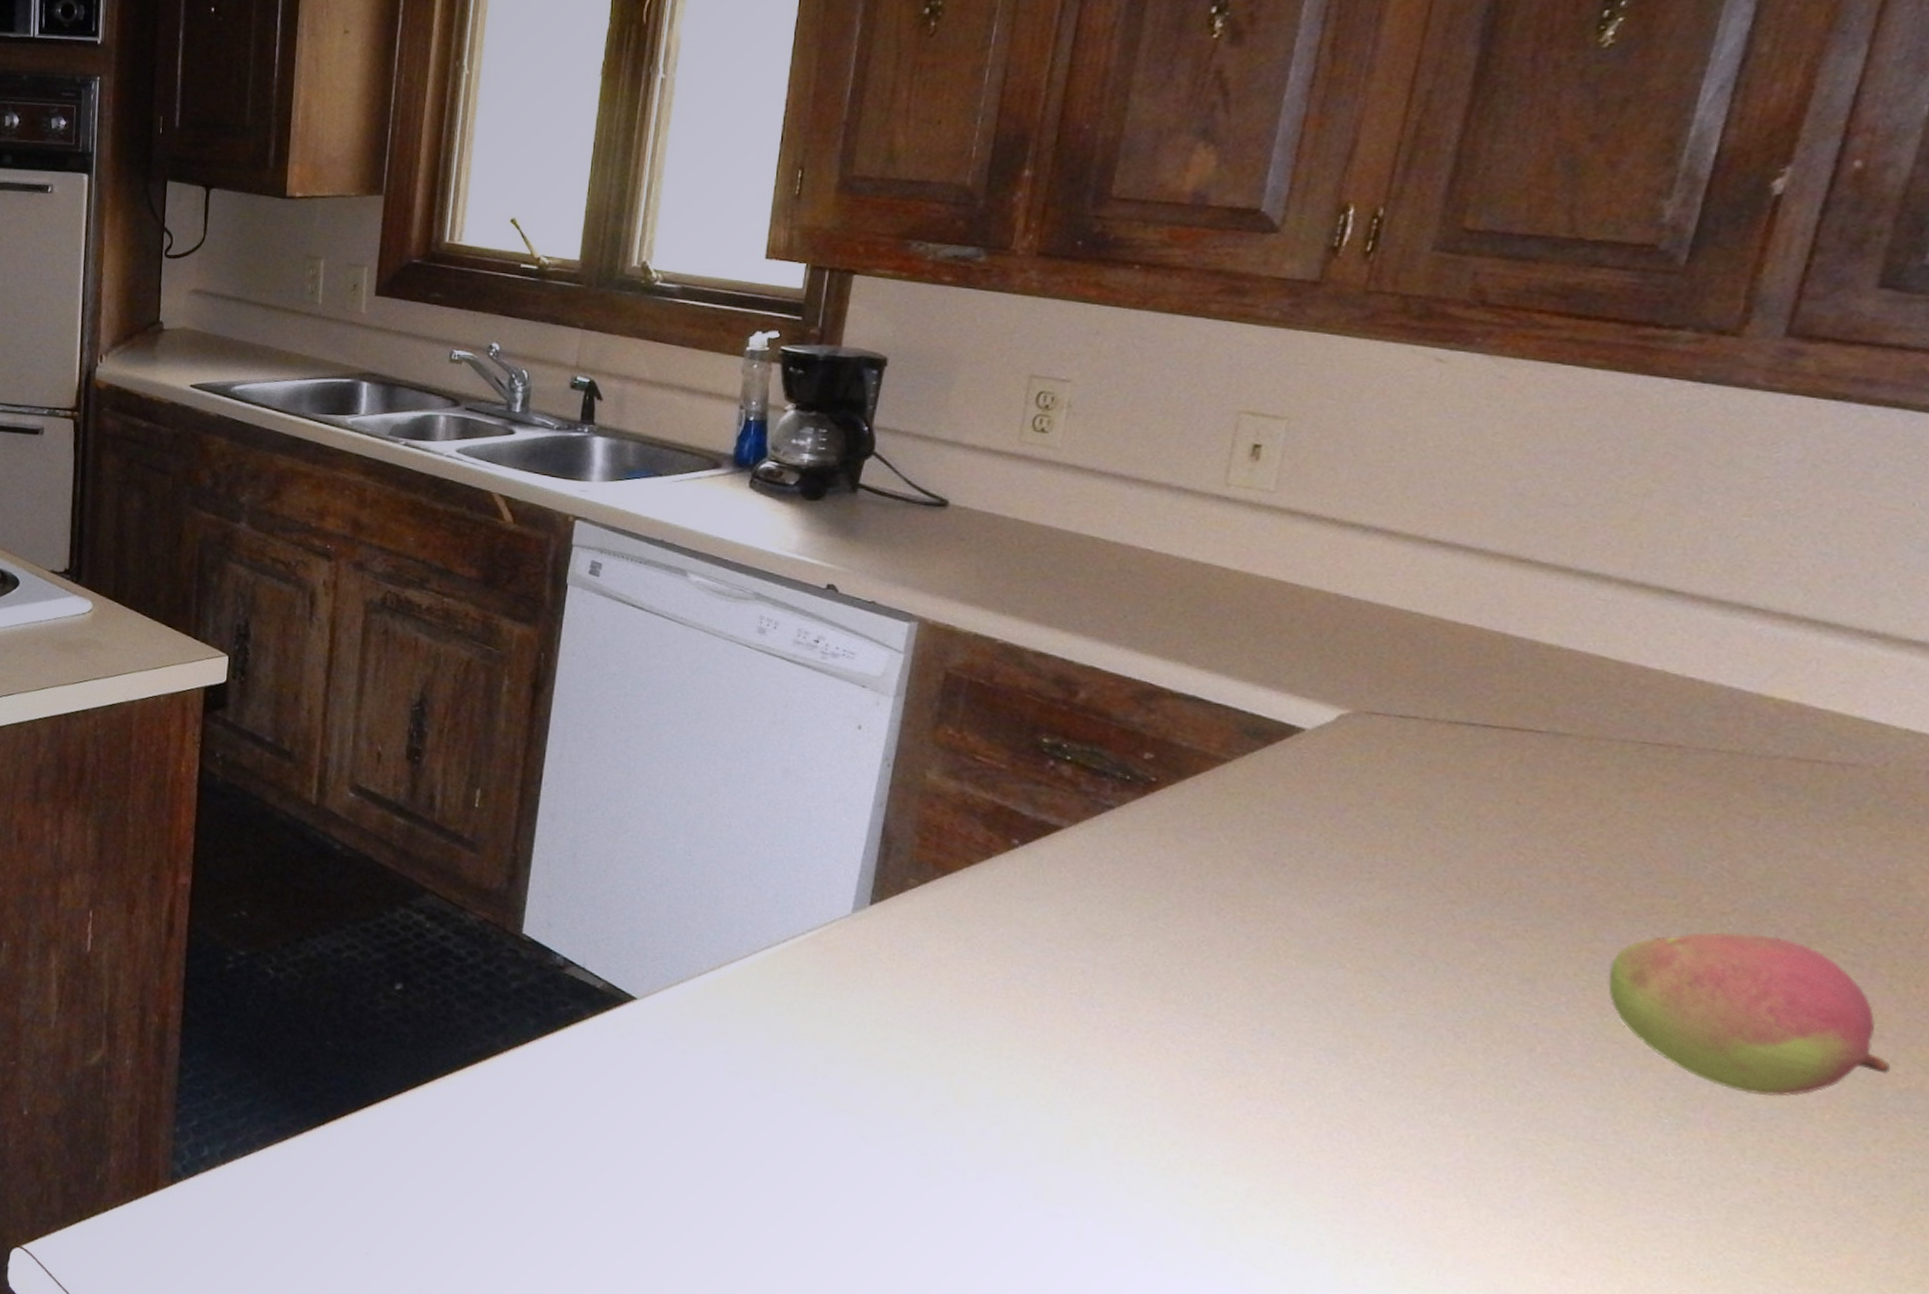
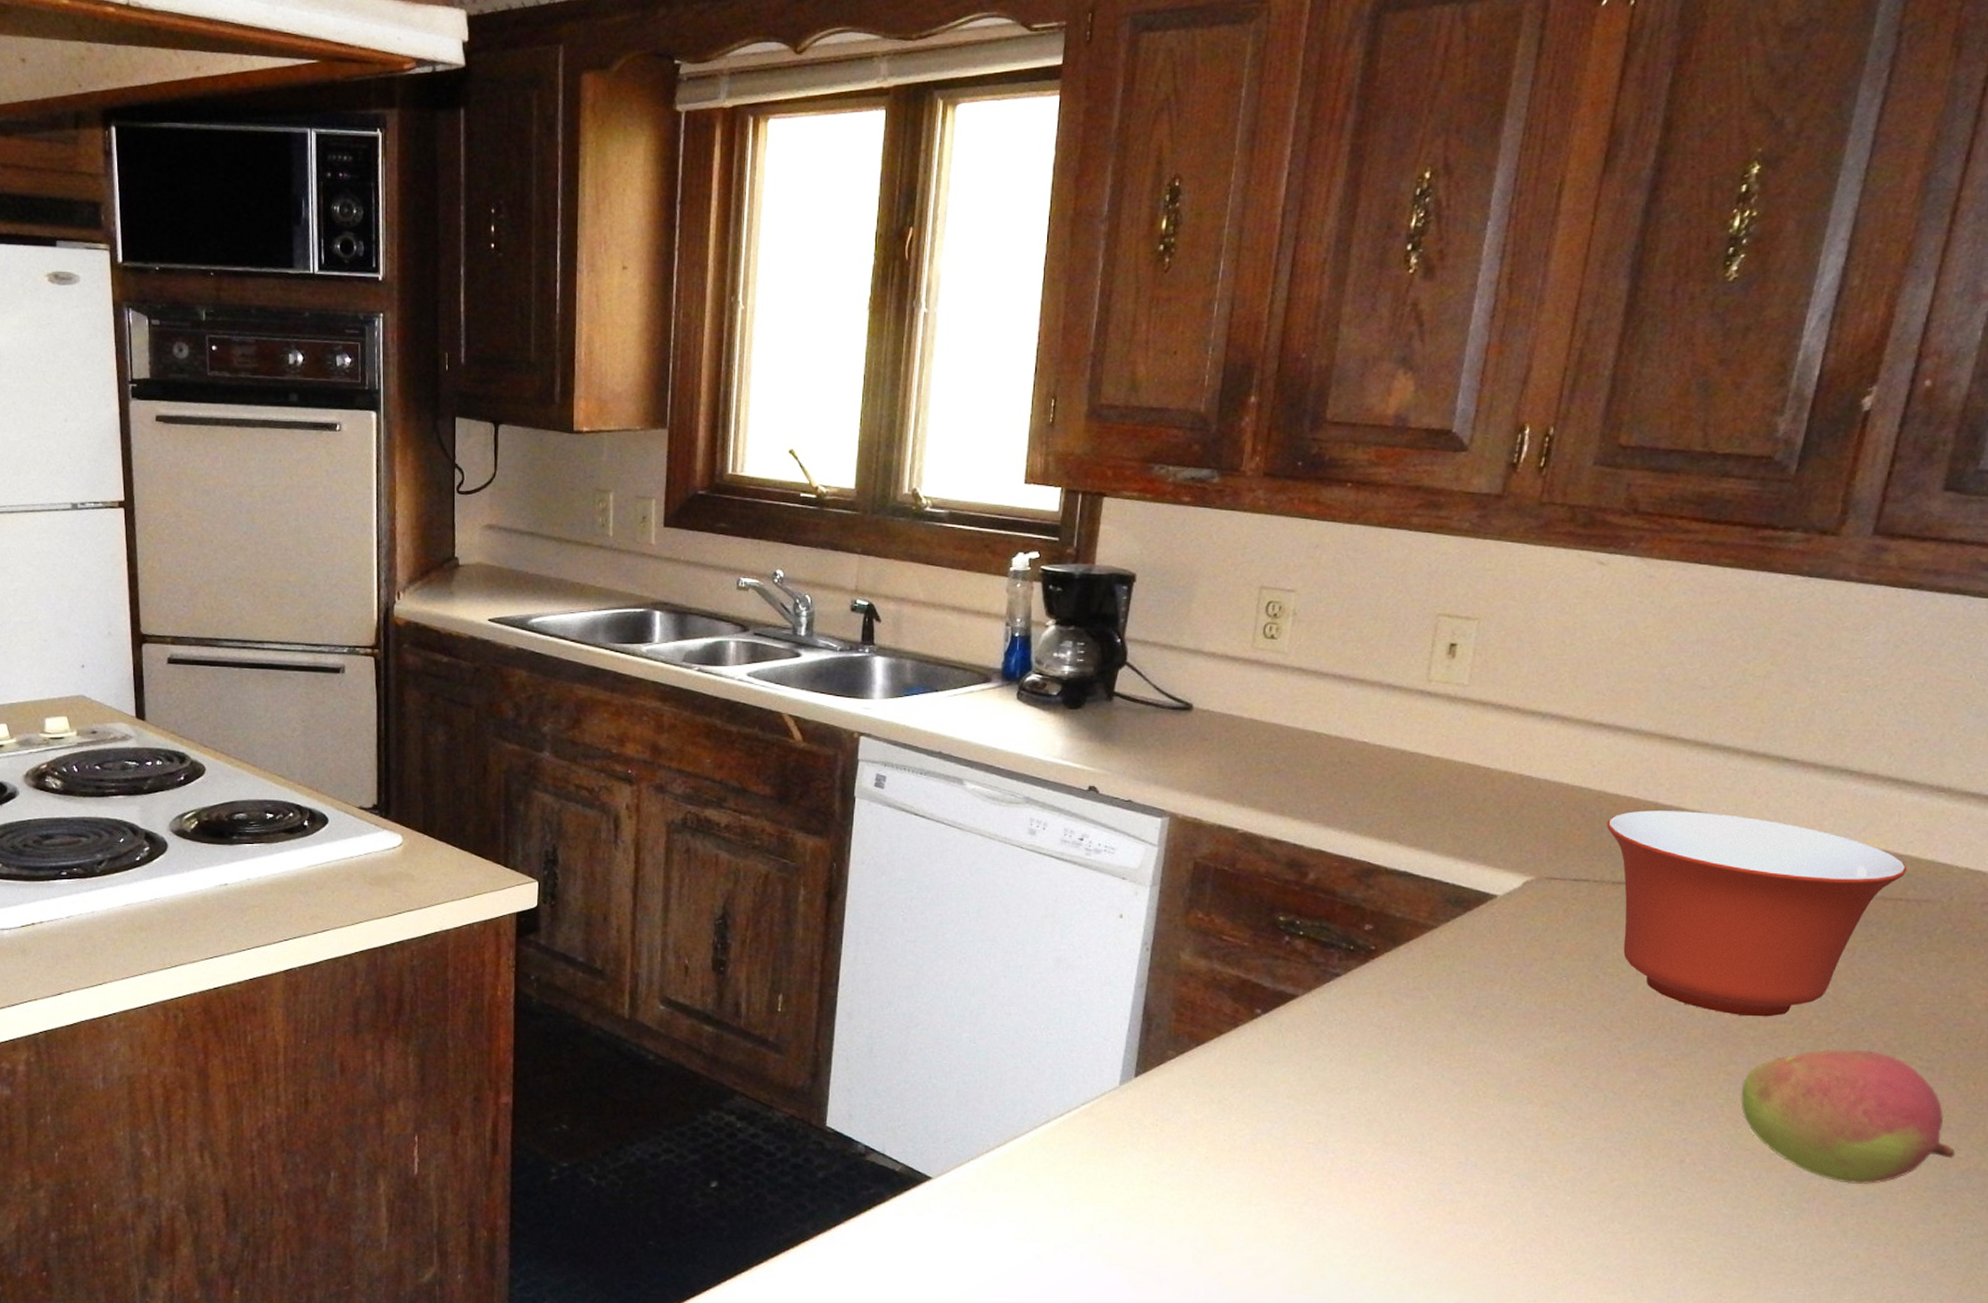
mixing bowl: none [1442,641,1828,889] -> present [1607,810,1907,1017]

